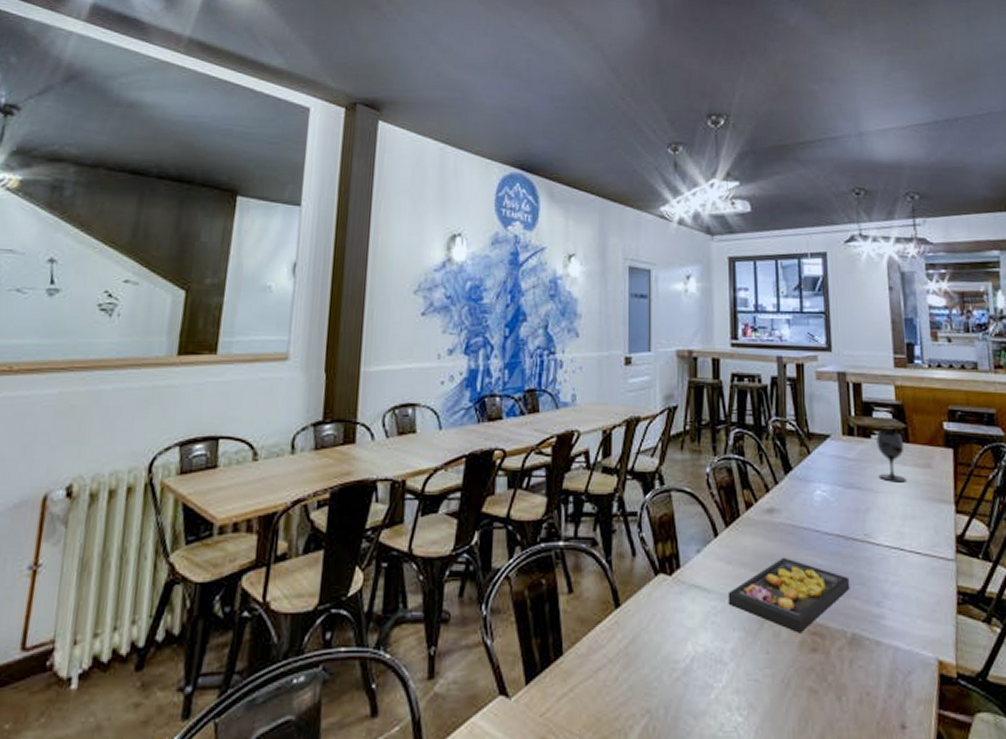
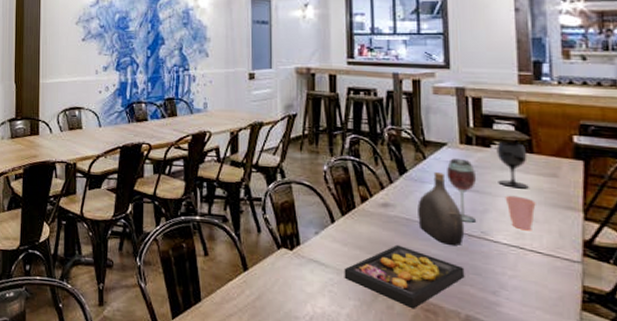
water jug: none [803,469,849,552] -> present [418,172,465,246]
wineglass: none [831,452,859,524] -> present [447,158,477,223]
cup: none [885,490,914,529] -> present [505,195,536,231]

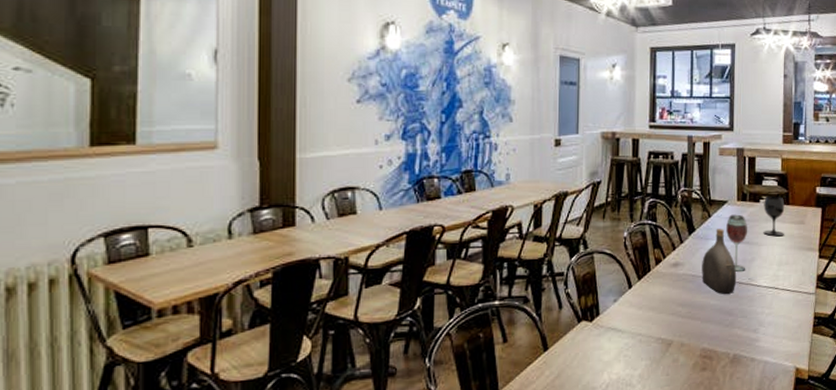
food tray: present [344,244,465,309] -> none [638,300,735,358]
cup: present [505,195,536,231] -> none [767,243,788,273]

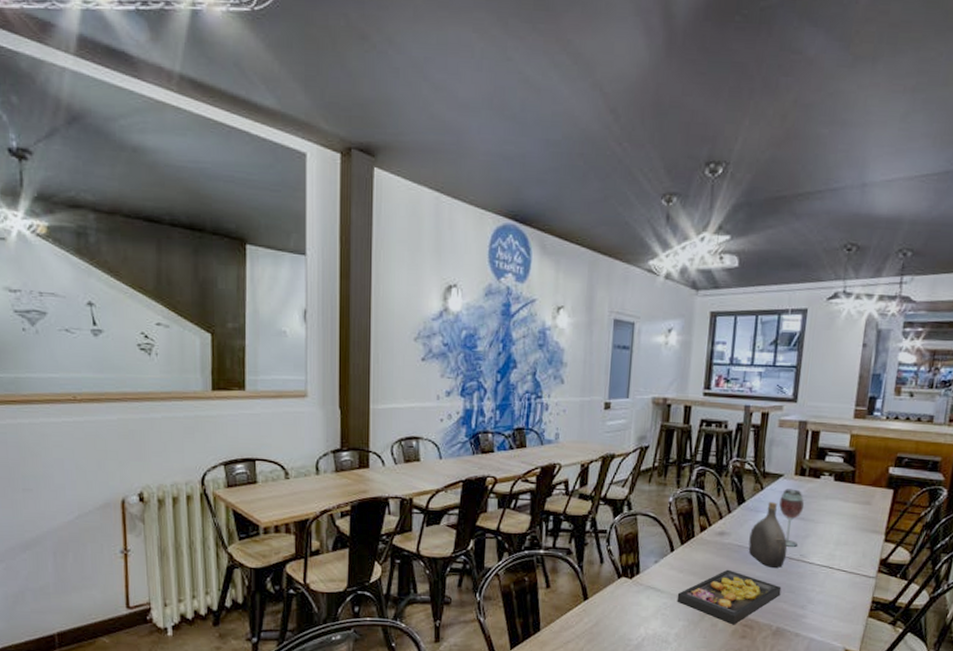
food tray: none [638,300,735,358] -> present [676,569,782,625]
wine glass: present [763,196,785,237] -> none [821,472,850,516]

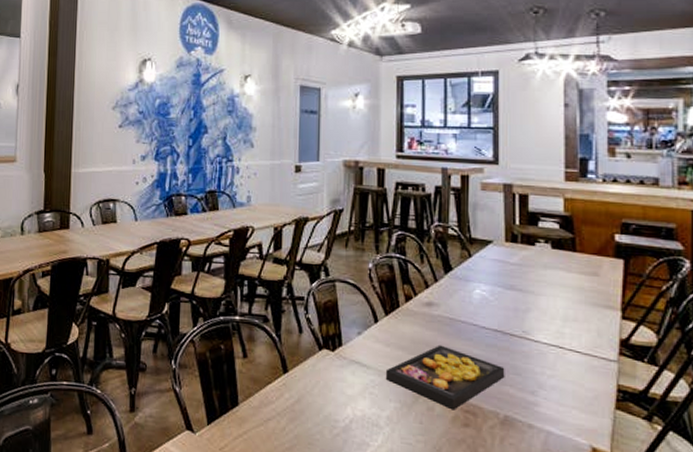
water jug: present [748,502,788,568] -> none [461,271,507,345]
wineglass: present [779,488,805,547] -> none [492,256,521,322]

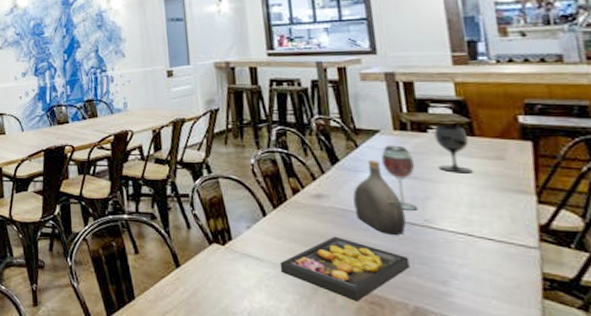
water jug: none [461,271,507,345] -> present [353,161,407,235]
wineglass: none [492,256,521,322] -> present [381,145,417,211]
wine glass: none [541,239,570,288] -> present [434,125,473,174]

